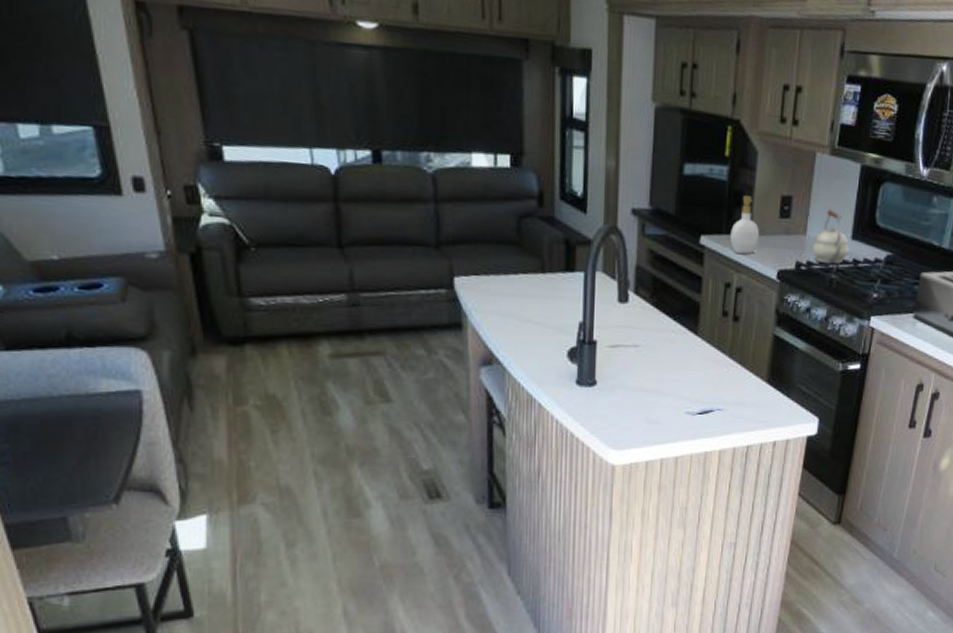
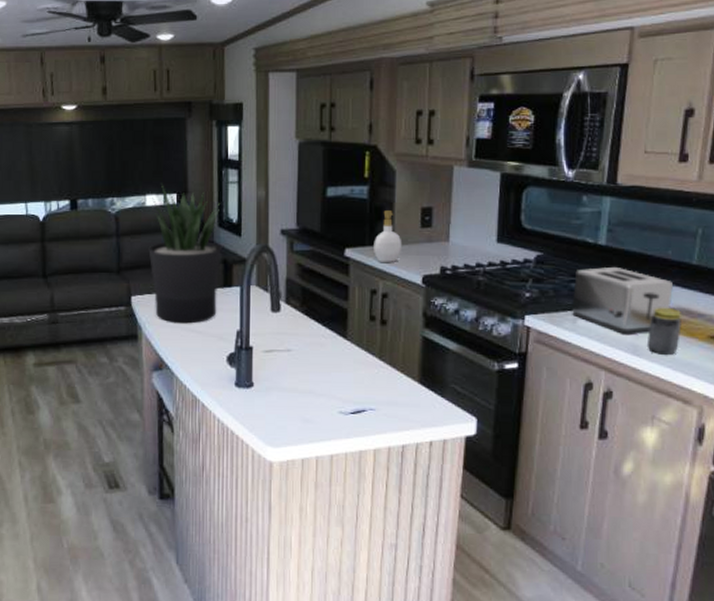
planter: none [475,140,564,312] -> present [148,184,222,323]
kettle: present [811,209,849,265] -> none [455,216,495,267]

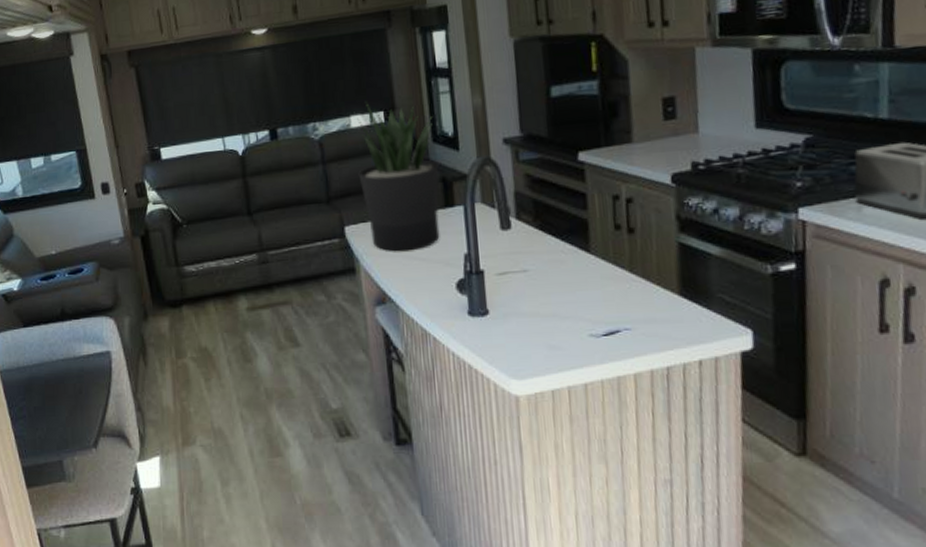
soap bottle: present [374,210,403,263] -> none [610,104,645,165]

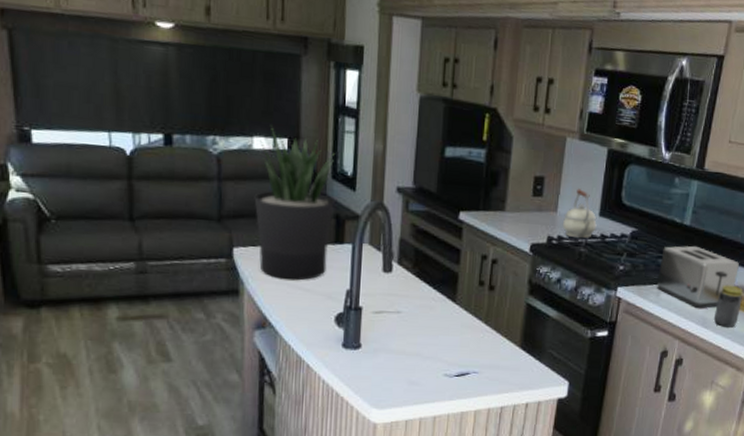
kettle: none [707,101,755,160] -> present [562,188,597,239]

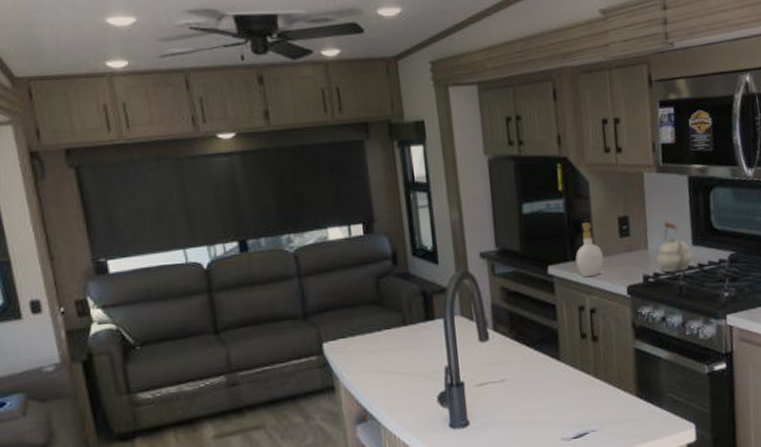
planter: present [254,126,334,280] -> none [335,214,421,368]
soap bottle: none [487,176,515,230] -> present [575,222,604,278]

